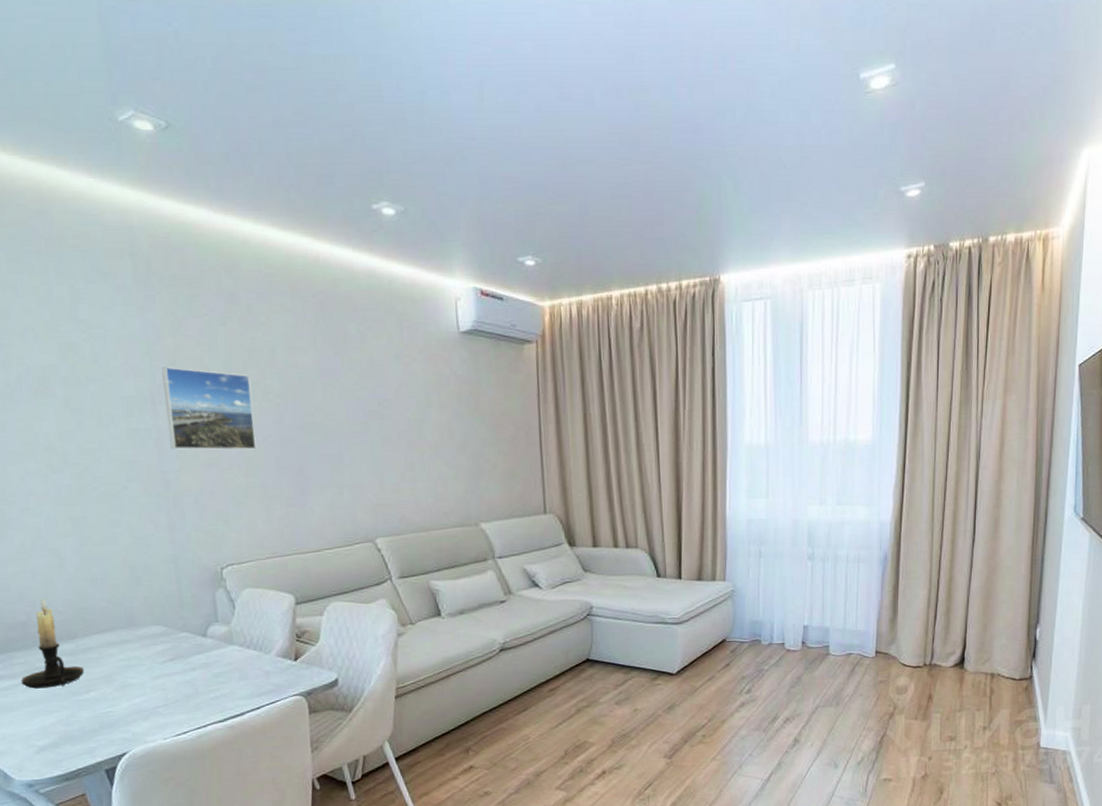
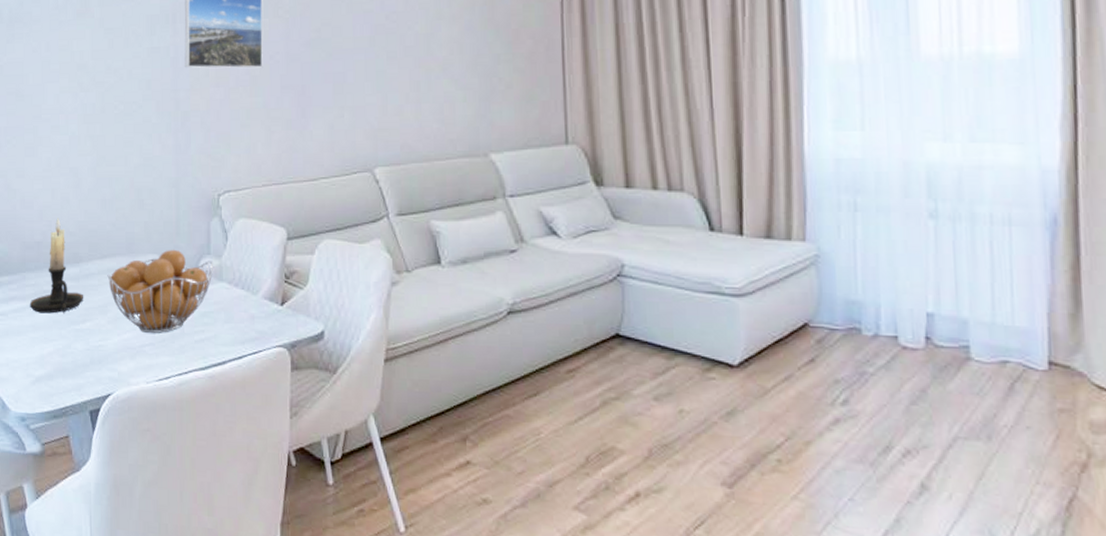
fruit basket: none [108,619,224,696] -> present [107,249,214,333]

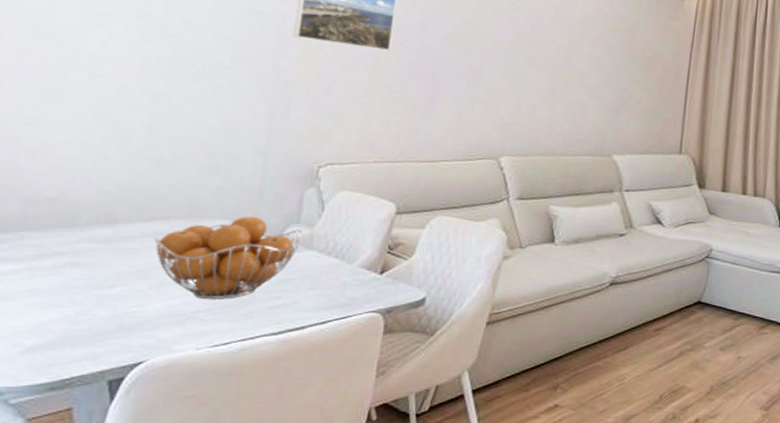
candle holder: present [29,218,84,314] -> none [26,174,117,278]

